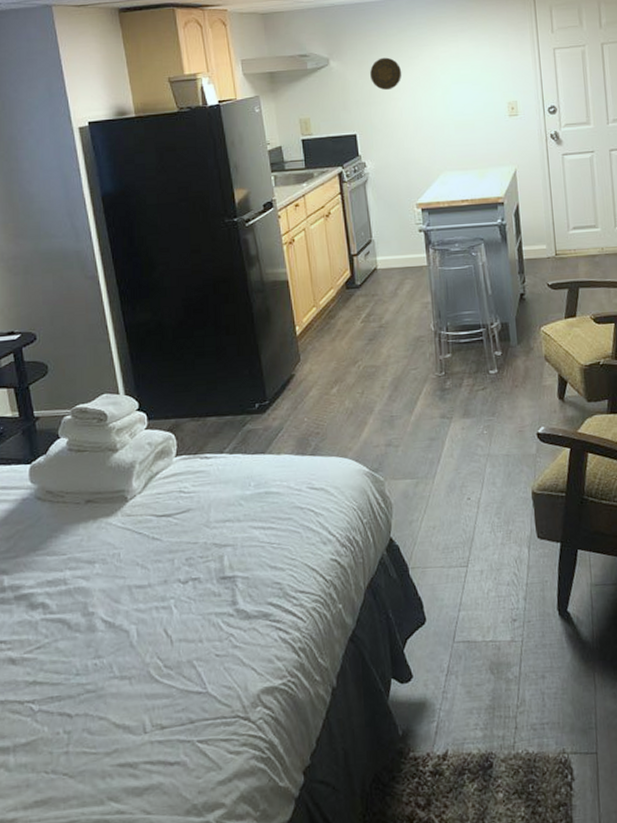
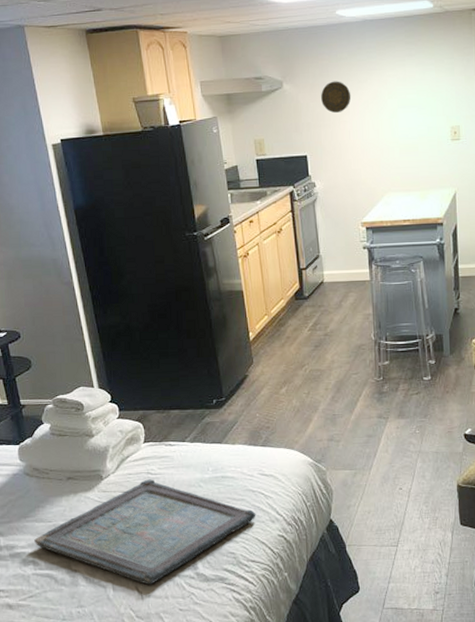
serving tray: none [45,498,305,626] -> present [34,479,256,585]

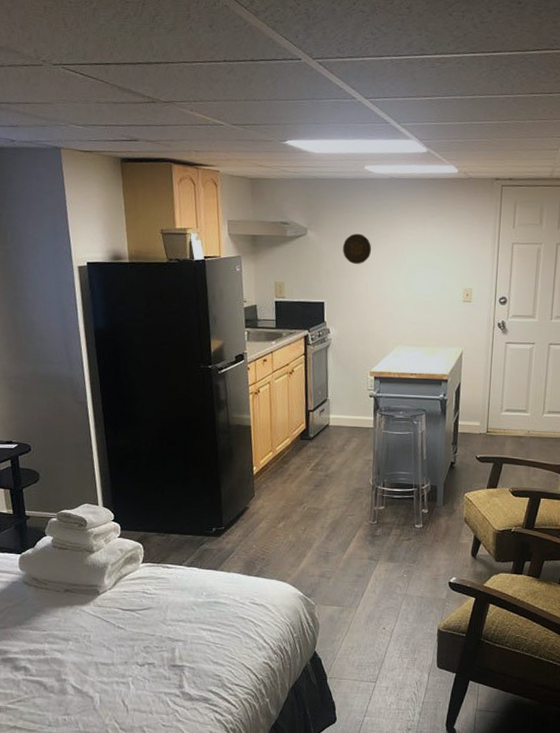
serving tray: present [34,479,256,585] -> none [27,598,244,699]

